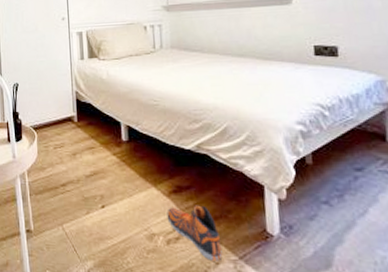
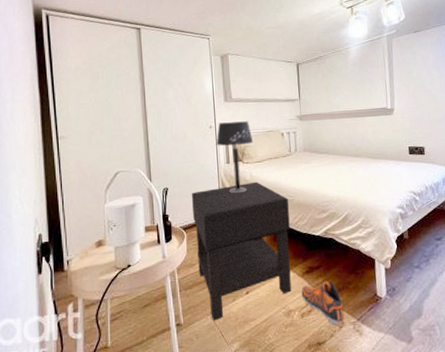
nightstand: none [42,81,155,233] -> present [191,181,292,321]
table lamp: none [69,12,111,94] -> present [216,121,254,194]

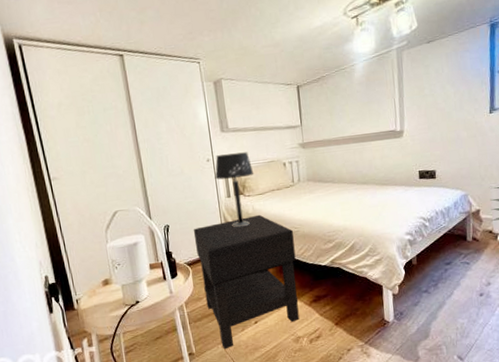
sneaker: present [301,281,345,326] -> none [309,308,353,349]

